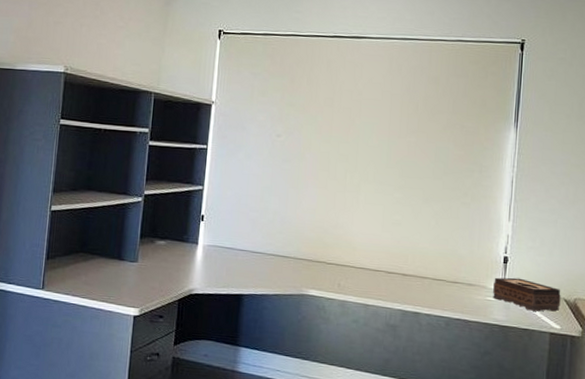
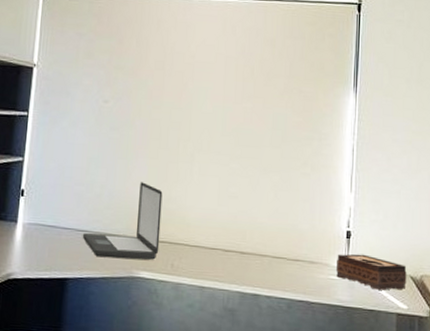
laptop: none [256,209,331,280] -> present [82,182,163,260]

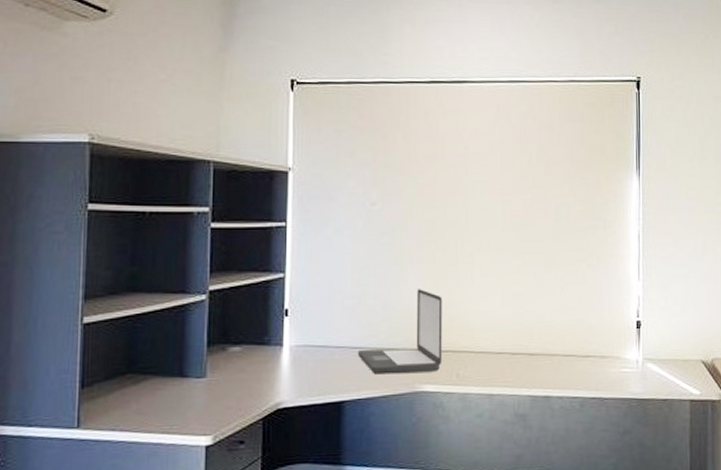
tissue box: present [336,253,407,290] -> none [628,343,698,378]

